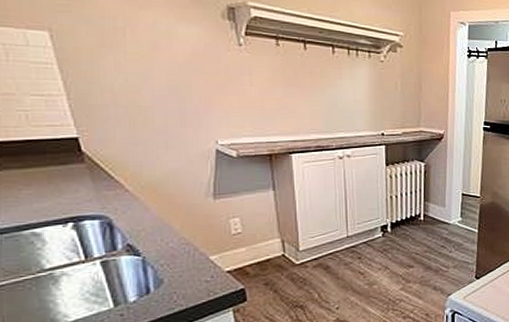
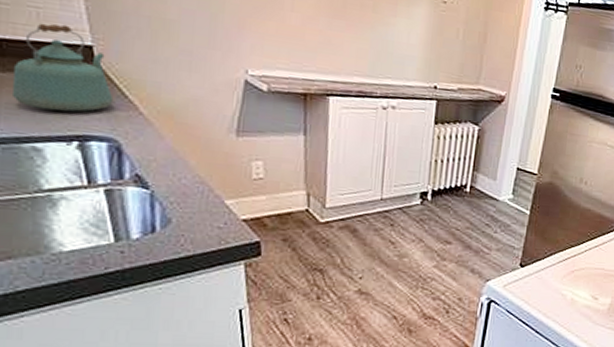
kettle: none [8,122,101,199] -> present [11,23,114,113]

